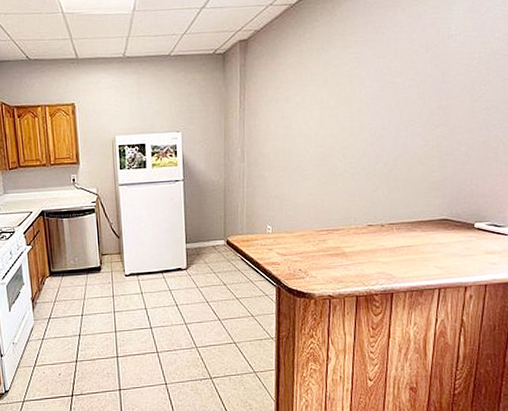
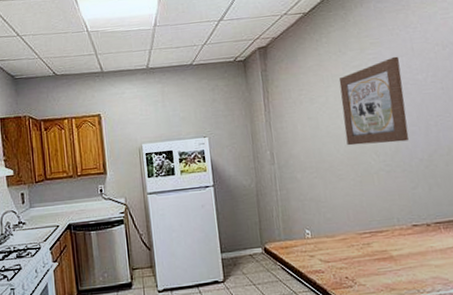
wall art: none [316,57,381,147] -> present [339,56,409,146]

